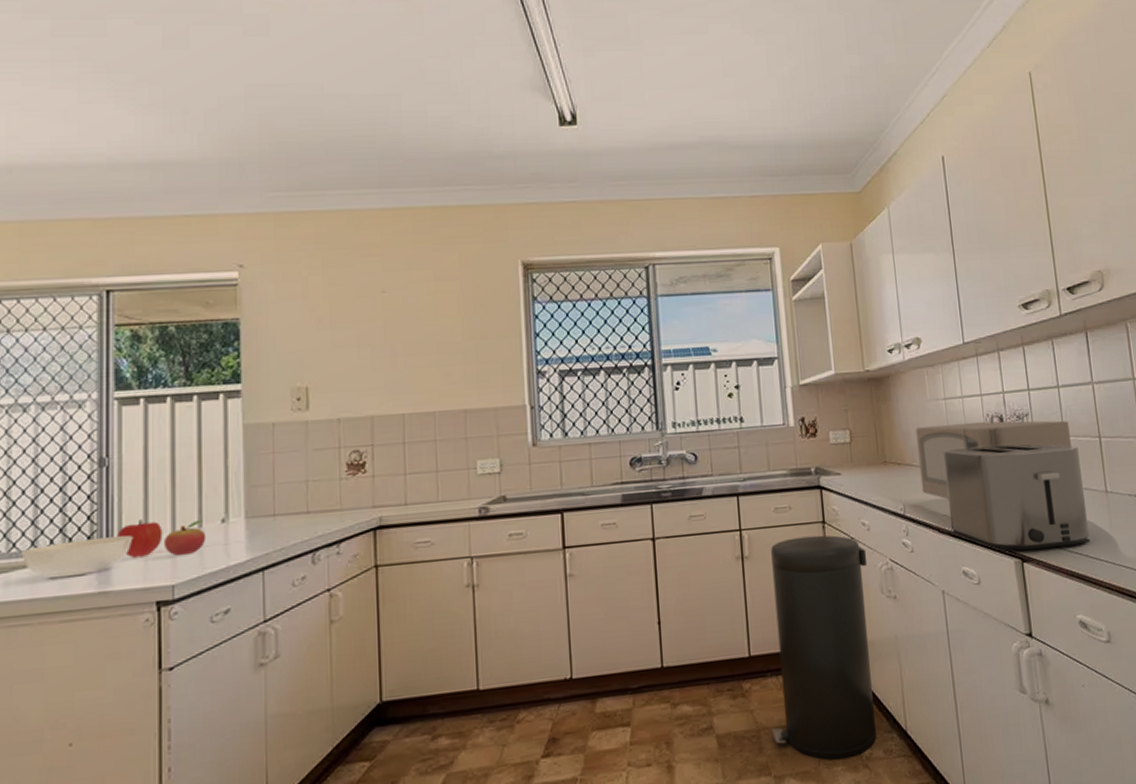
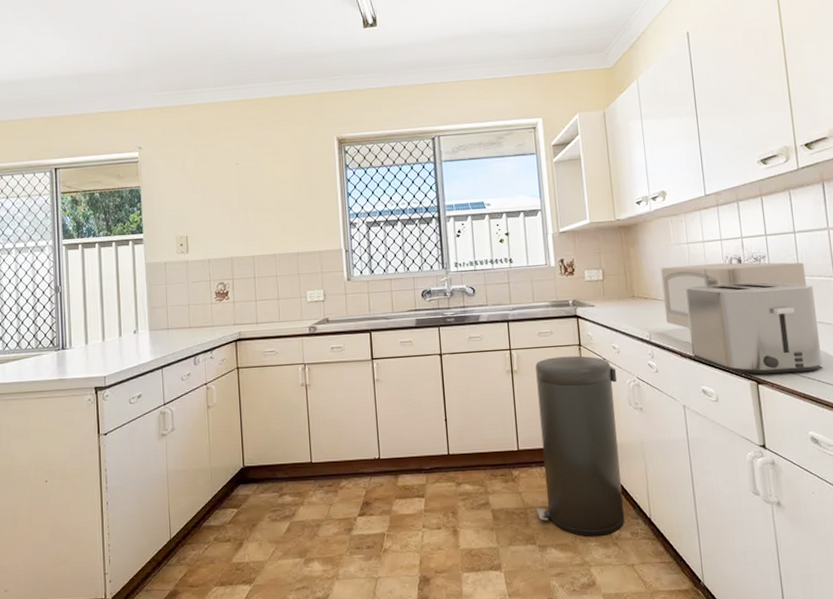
bowl: present [20,535,133,579] -> none [11,340,79,369]
fruit: present [117,519,163,559] -> none [68,330,97,357]
fruit: present [163,521,206,557] -> none [97,332,125,356]

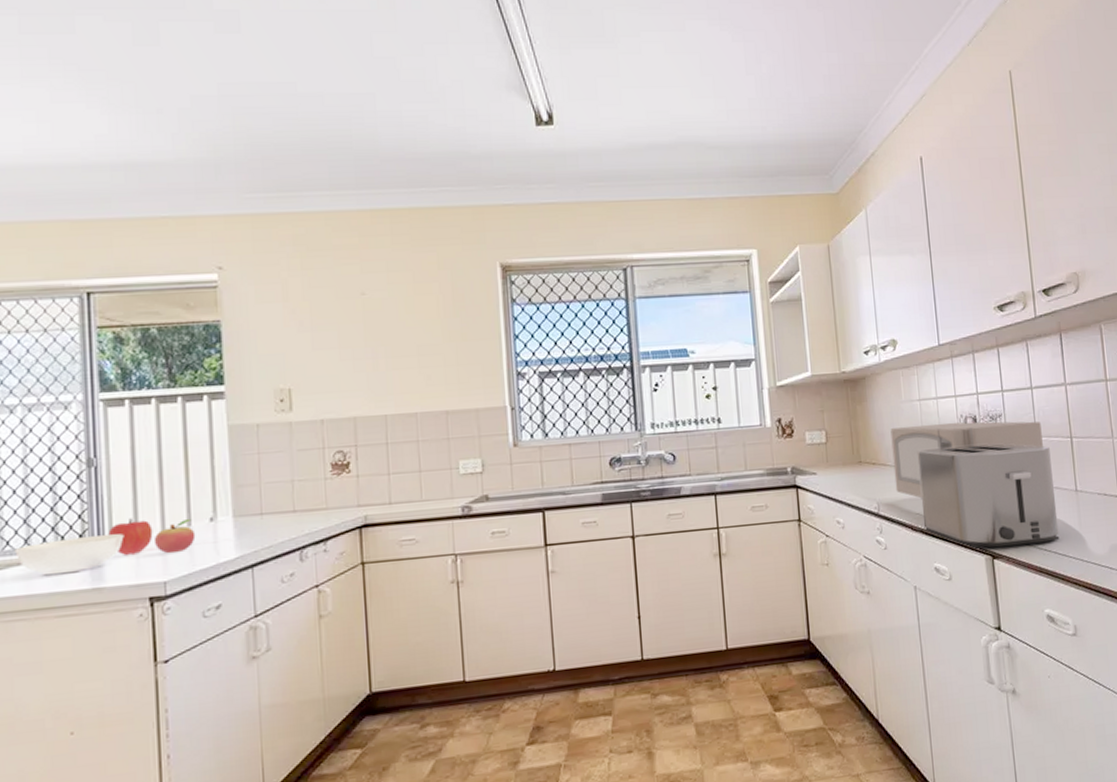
bowl: none [11,340,79,369] -> present [14,534,124,576]
fruit: none [68,330,97,357] -> present [108,518,153,557]
fruit: none [97,332,125,356] -> present [153,519,196,554]
pedal bin: present [535,355,625,537] -> none [747,533,850,747]

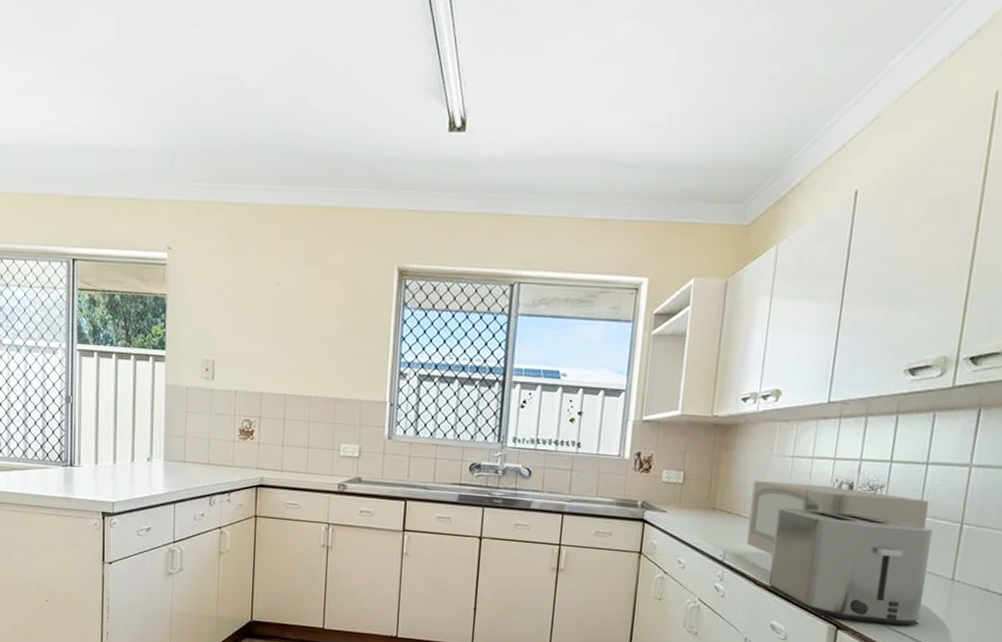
bowl: present [14,534,124,576] -> none [16,455,88,483]
fruit: present [108,518,153,557] -> none [77,448,107,478]
fruit: present [153,519,196,554] -> none [107,456,137,482]

